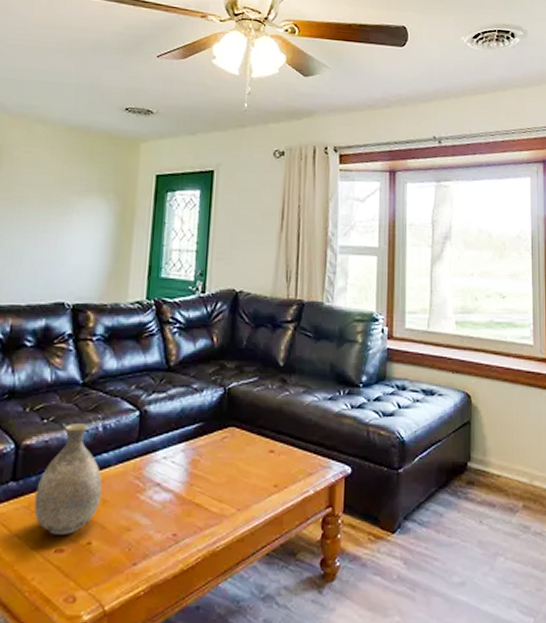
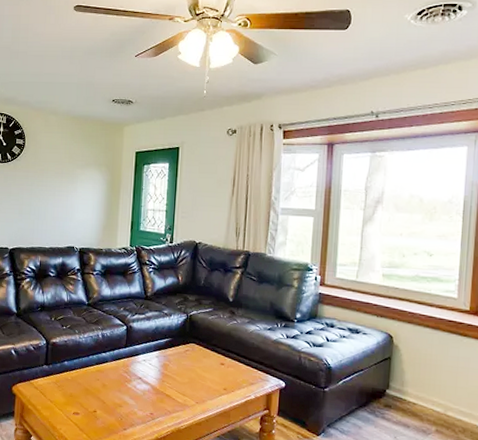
vase: present [34,423,103,535] -> none [59,331,103,404]

